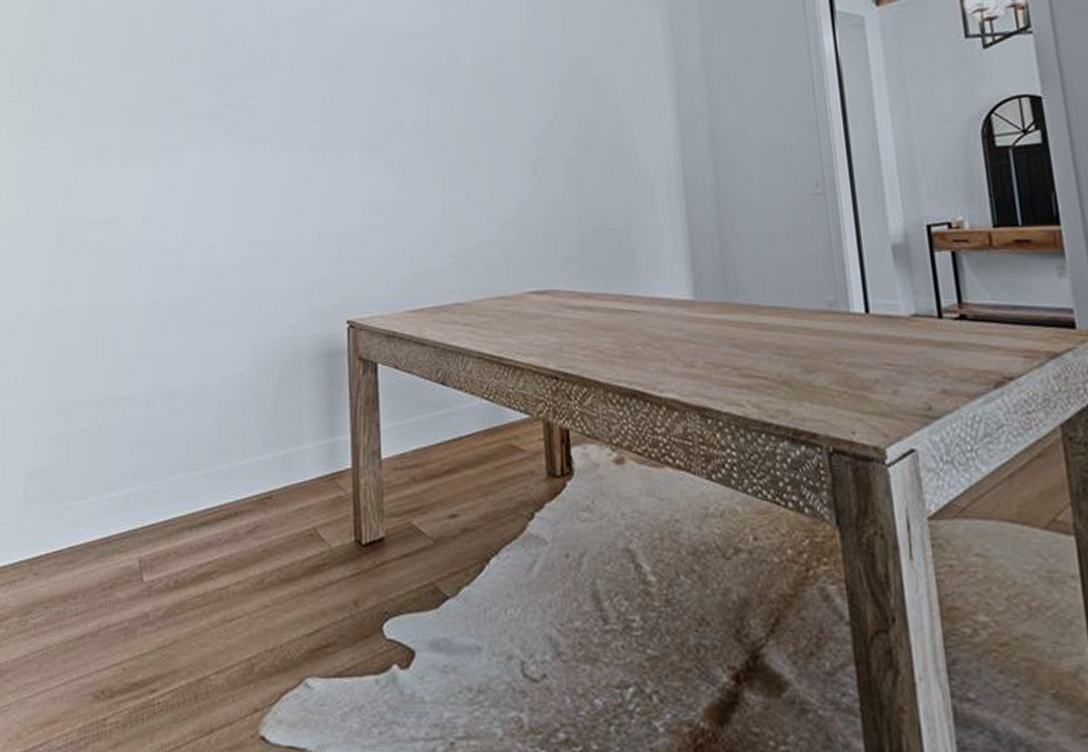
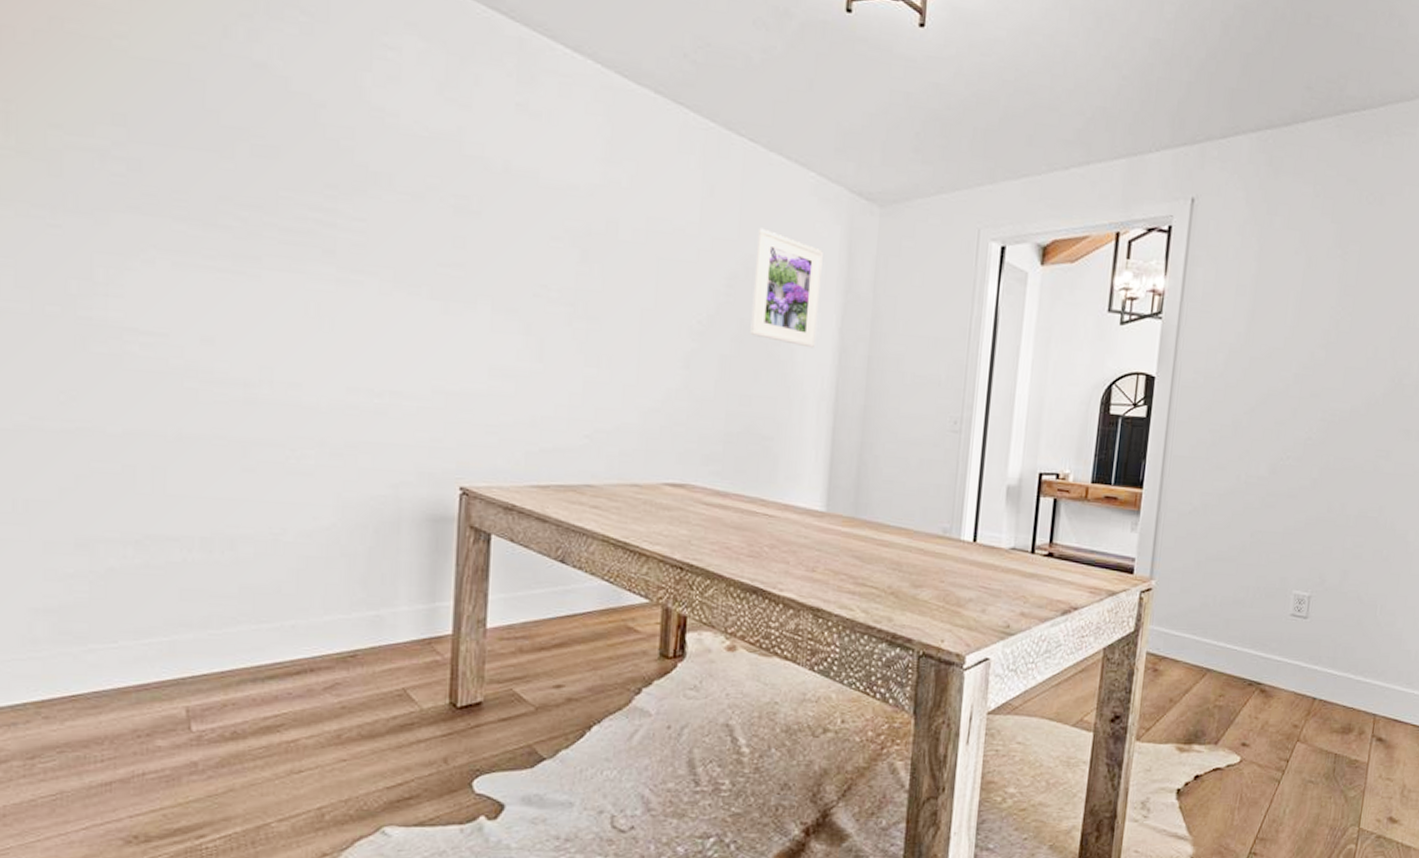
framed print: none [583,31,655,135] -> present [750,228,823,349]

